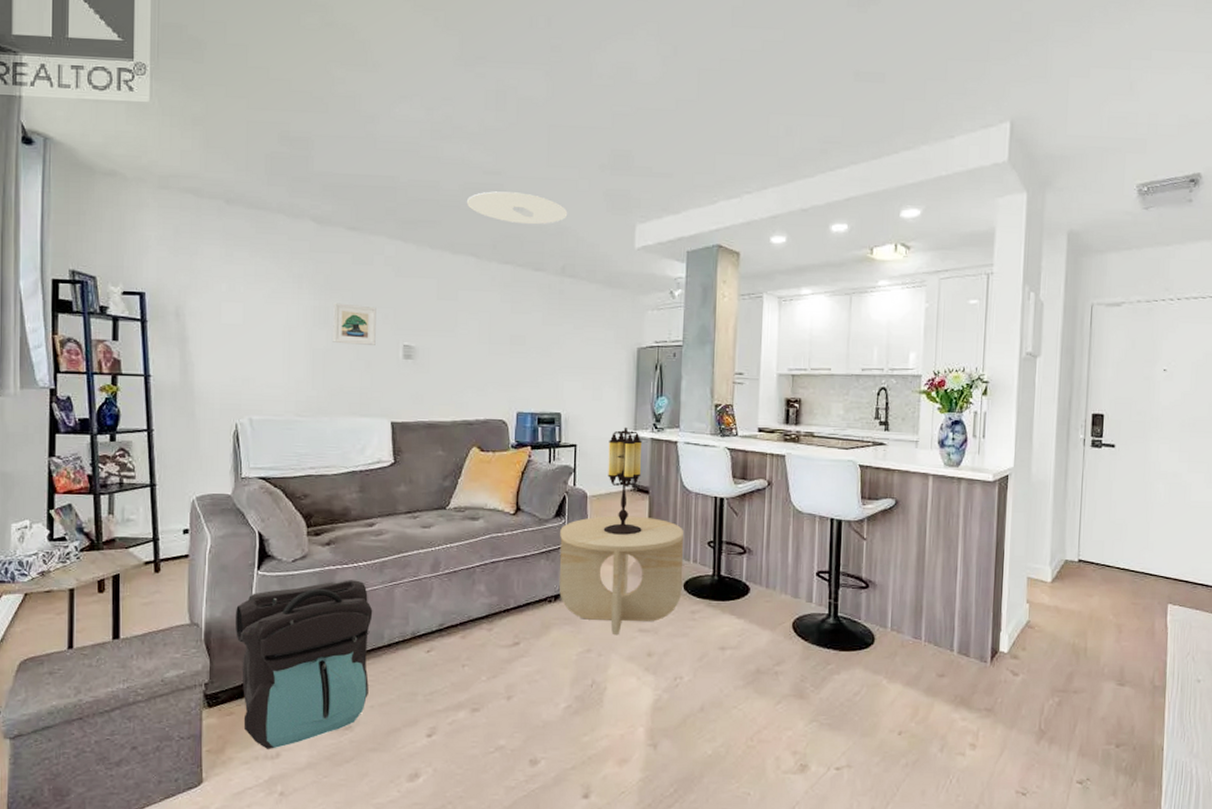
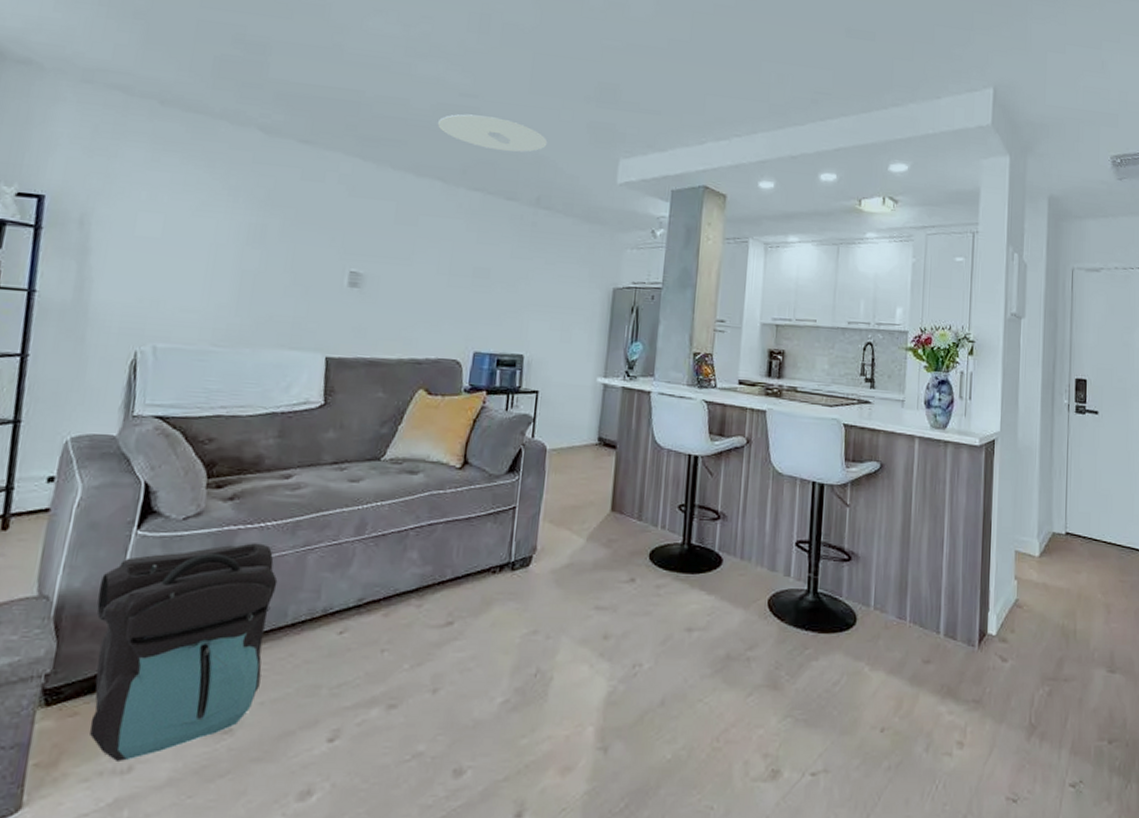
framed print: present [333,303,376,345] -> none [267,220,323,270]
side table: present [558,515,684,634] -> none [505,472,653,613]
table lamp: present [603,426,643,535] -> none [562,373,613,496]

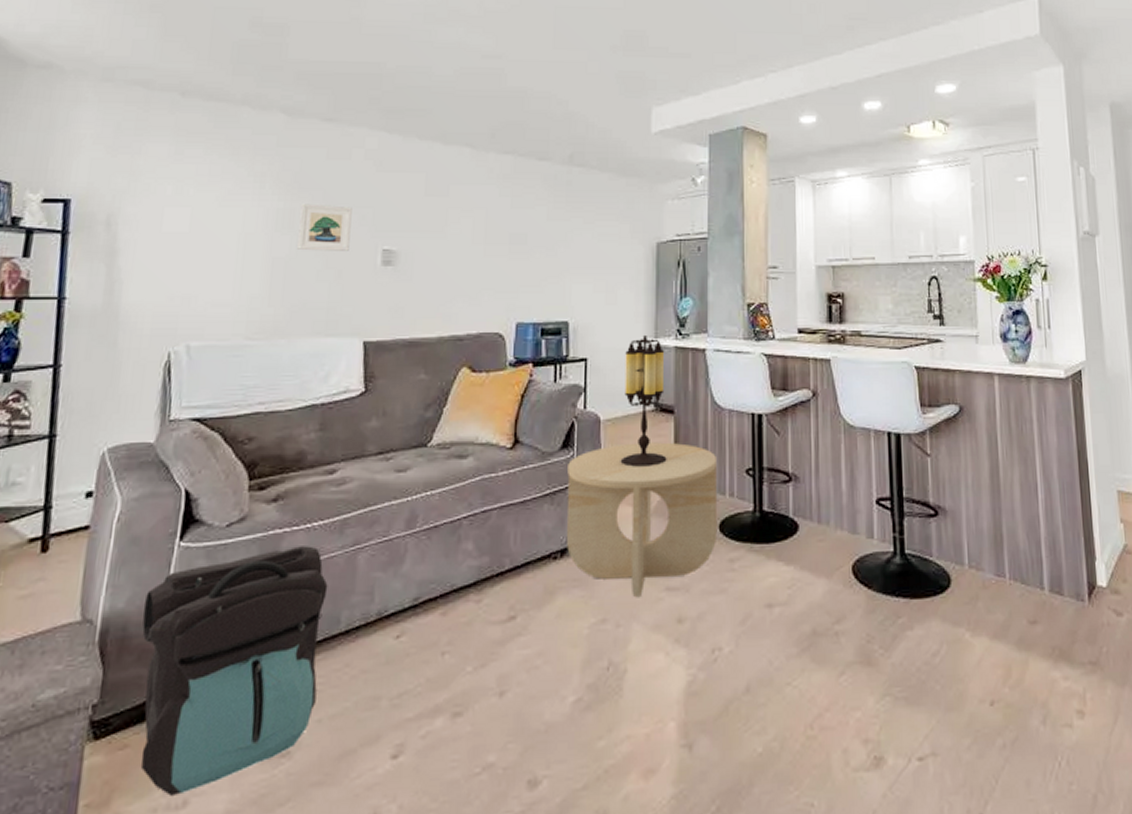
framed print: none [267,220,323,270] -> present [297,203,352,251]
ceiling light: present [438,114,548,153] -> none [463,76,576,111]
side table: none [505,472,653,613] -> present [566,442,718,597]
table lamp: none [562,373,613,496] -> present [620,334,667,467]

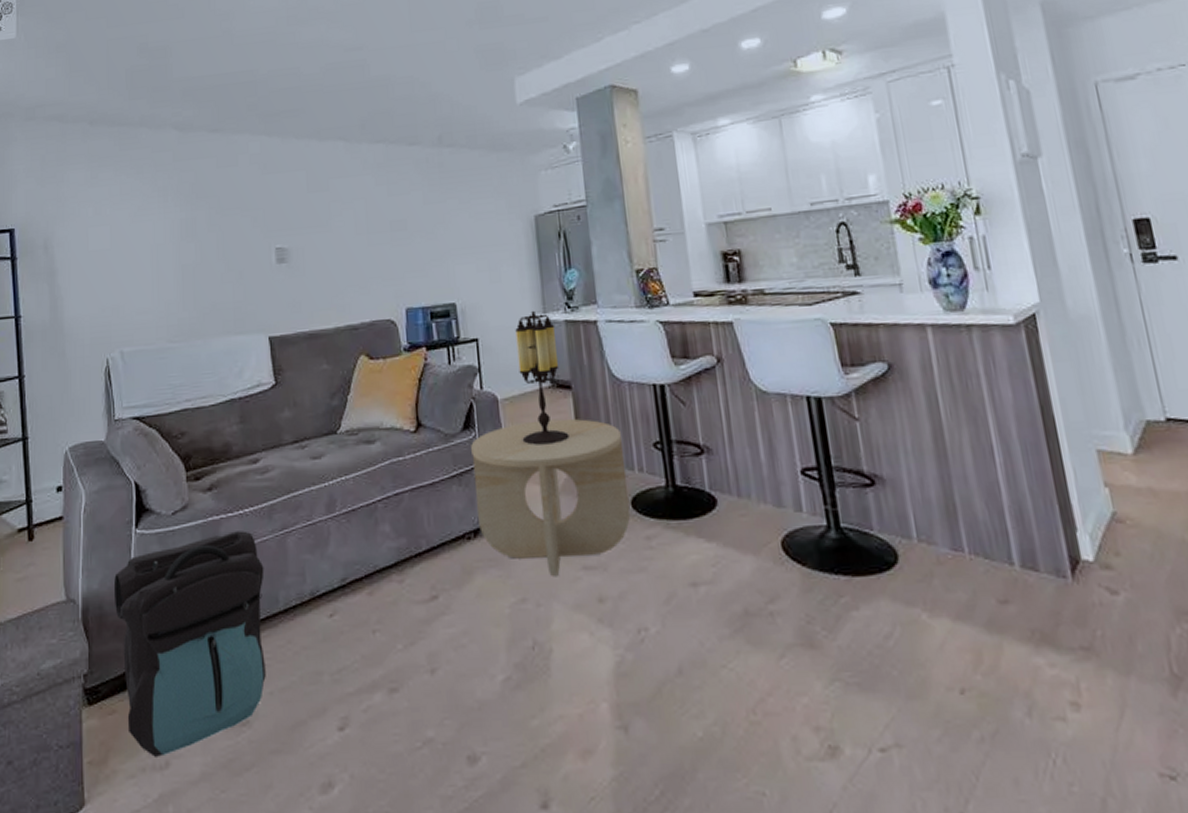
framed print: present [297,203,352,251] -> none [200,210,246,256]

